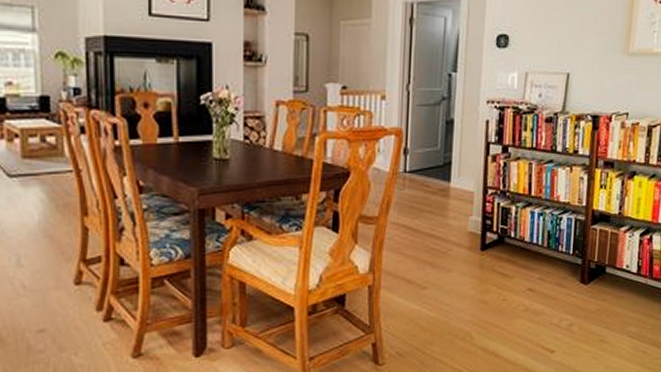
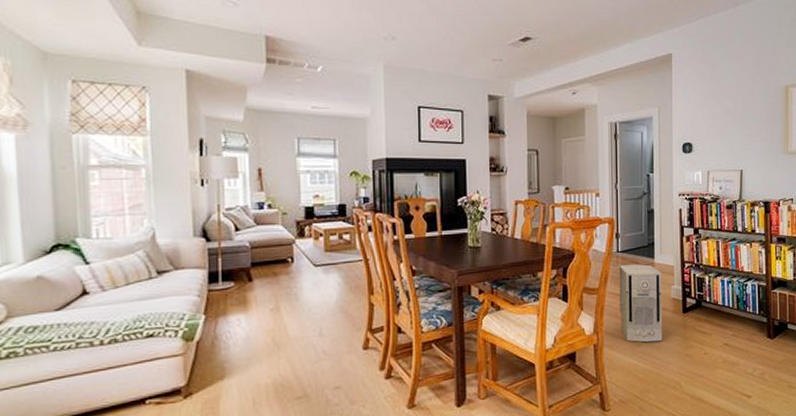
air purifier: none [403,188,458,285] -> present [619,264,662,343]

